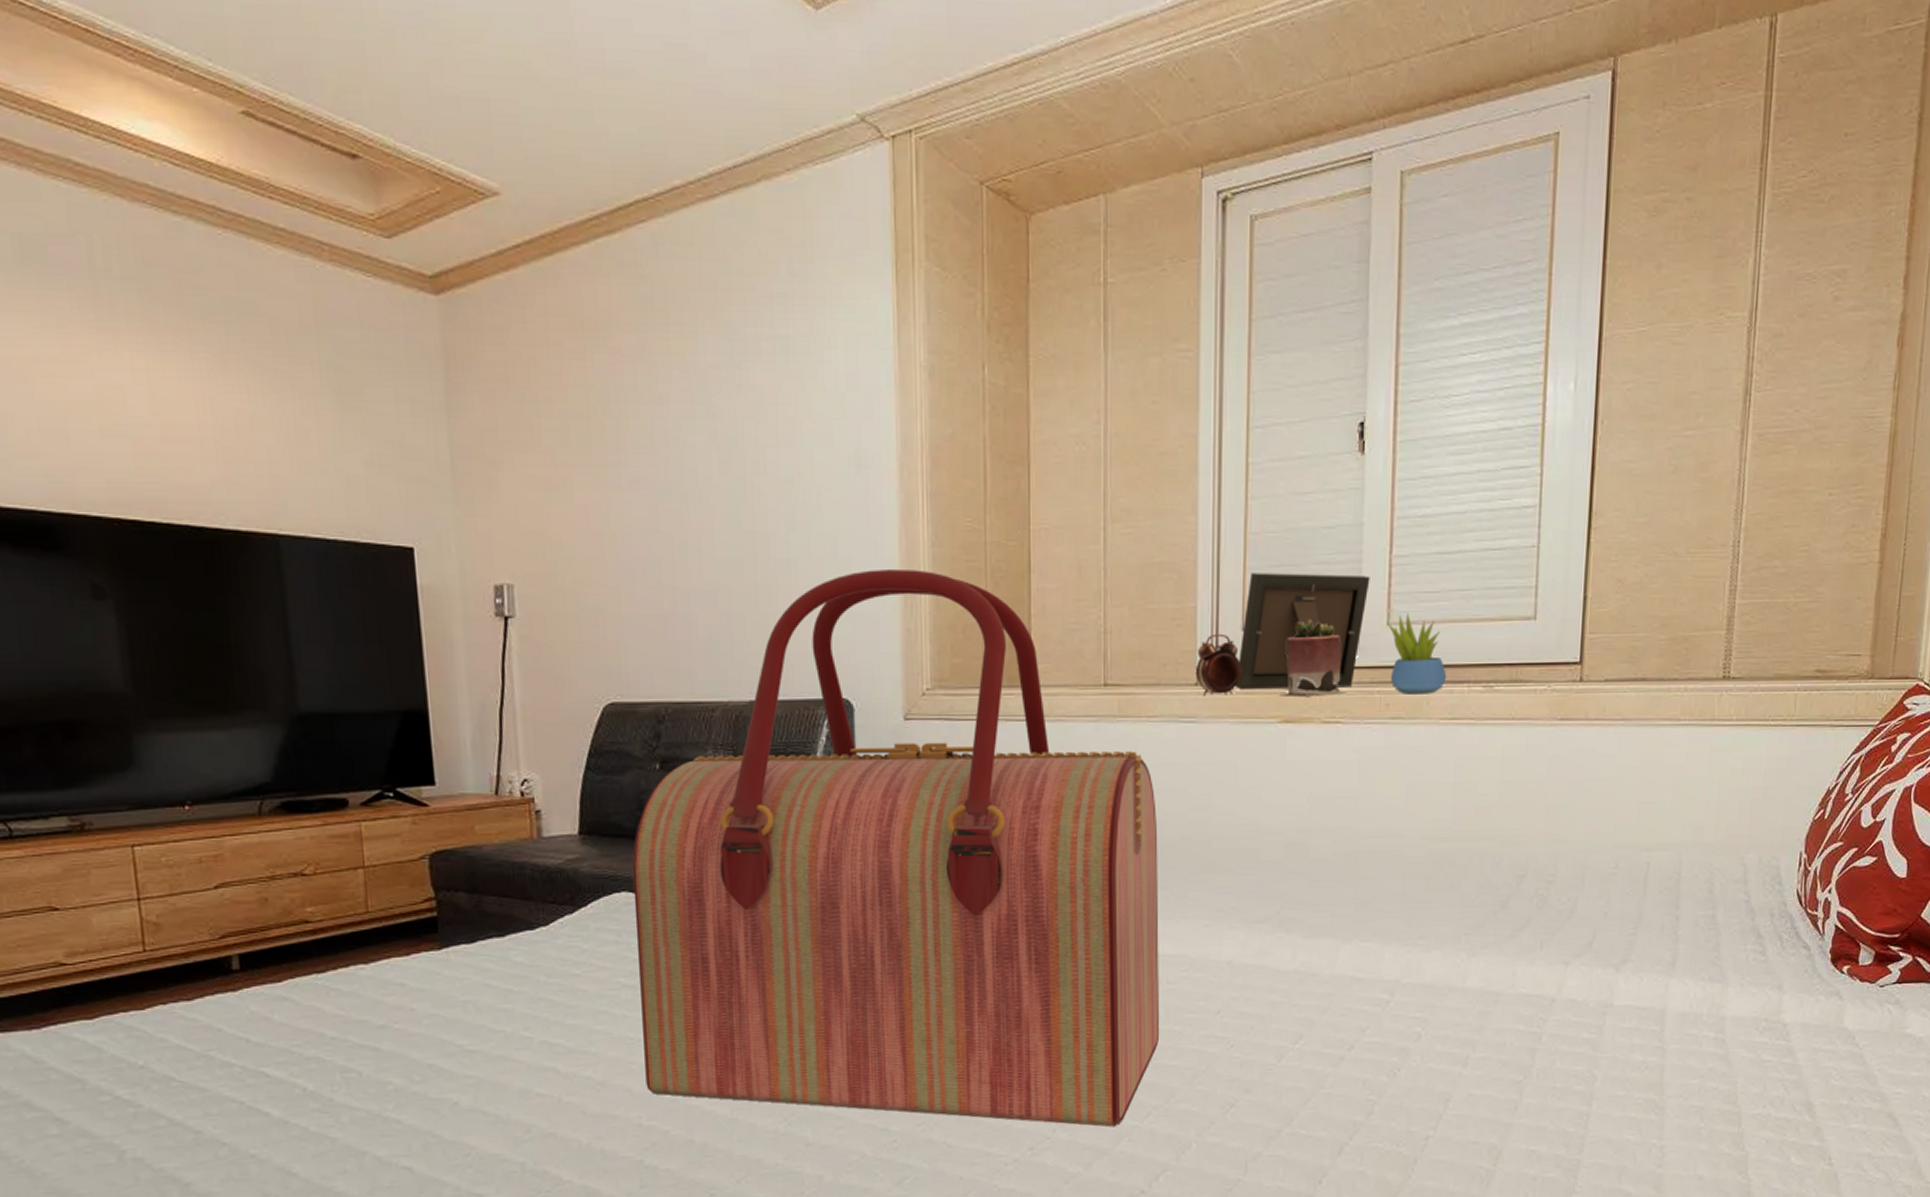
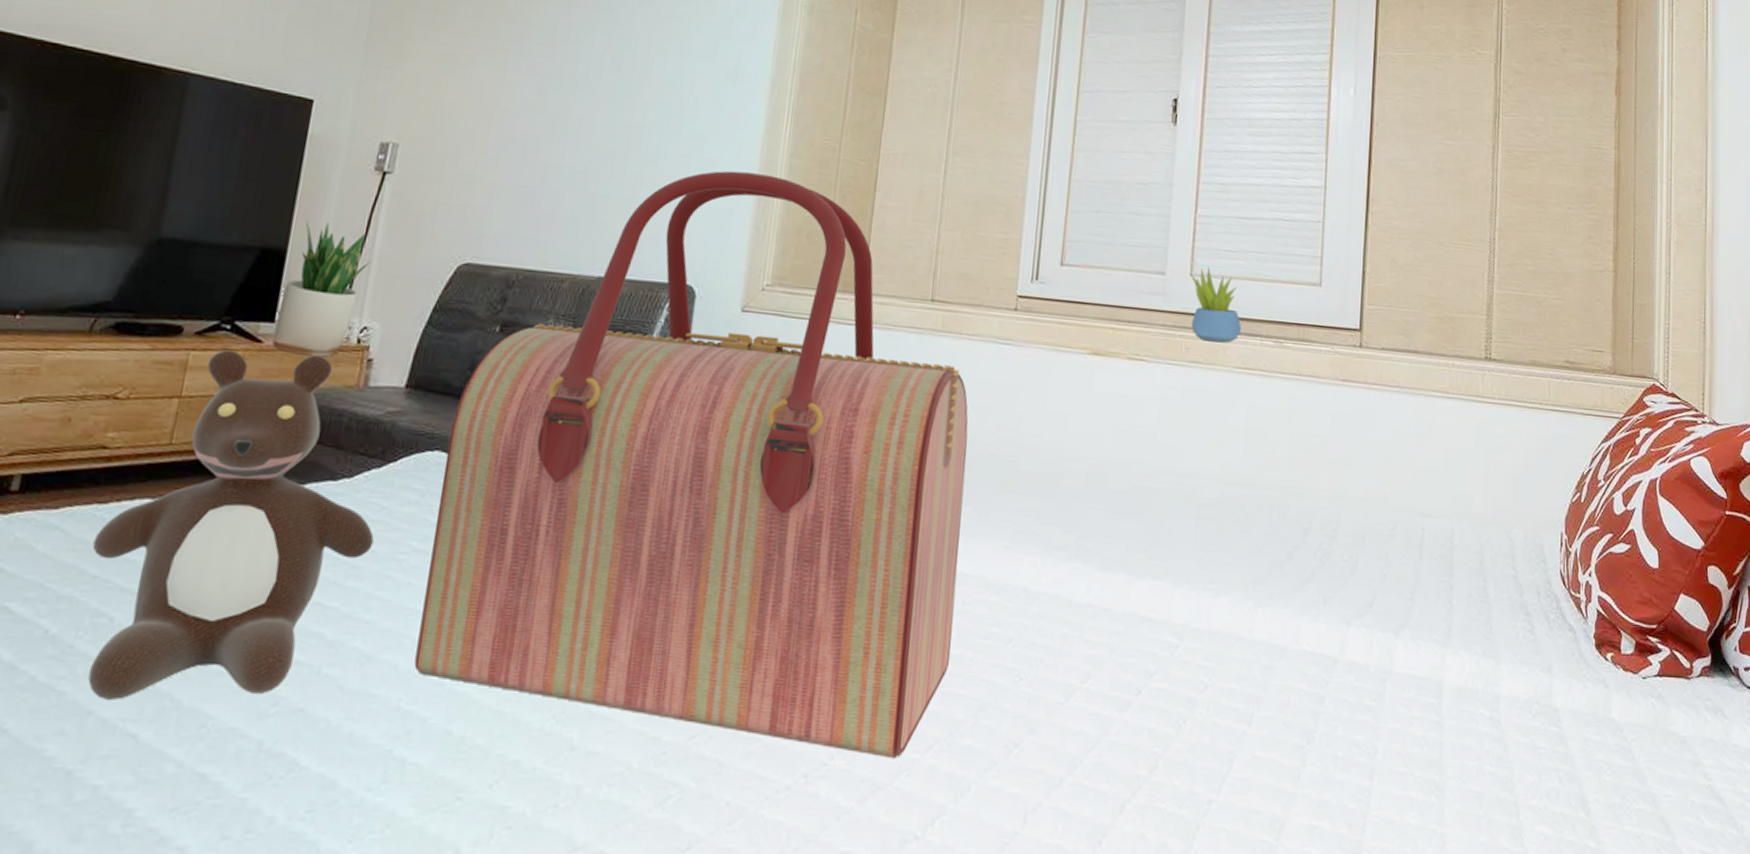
stuffed animal: none [322,812,583,1141] -> present [88,350,374,700]
planter: none [435,677,515,815] -> present [272,220,371,358]
alarm clock: present [1195,633,1242,696] -> none [1015,265,1058,324]
picture frame: present [1235,573,1370,689] -> none [1051,215,1177,329]
succulent planter: present [1280,619,1347,698] -> none [1091,262,1152,335]

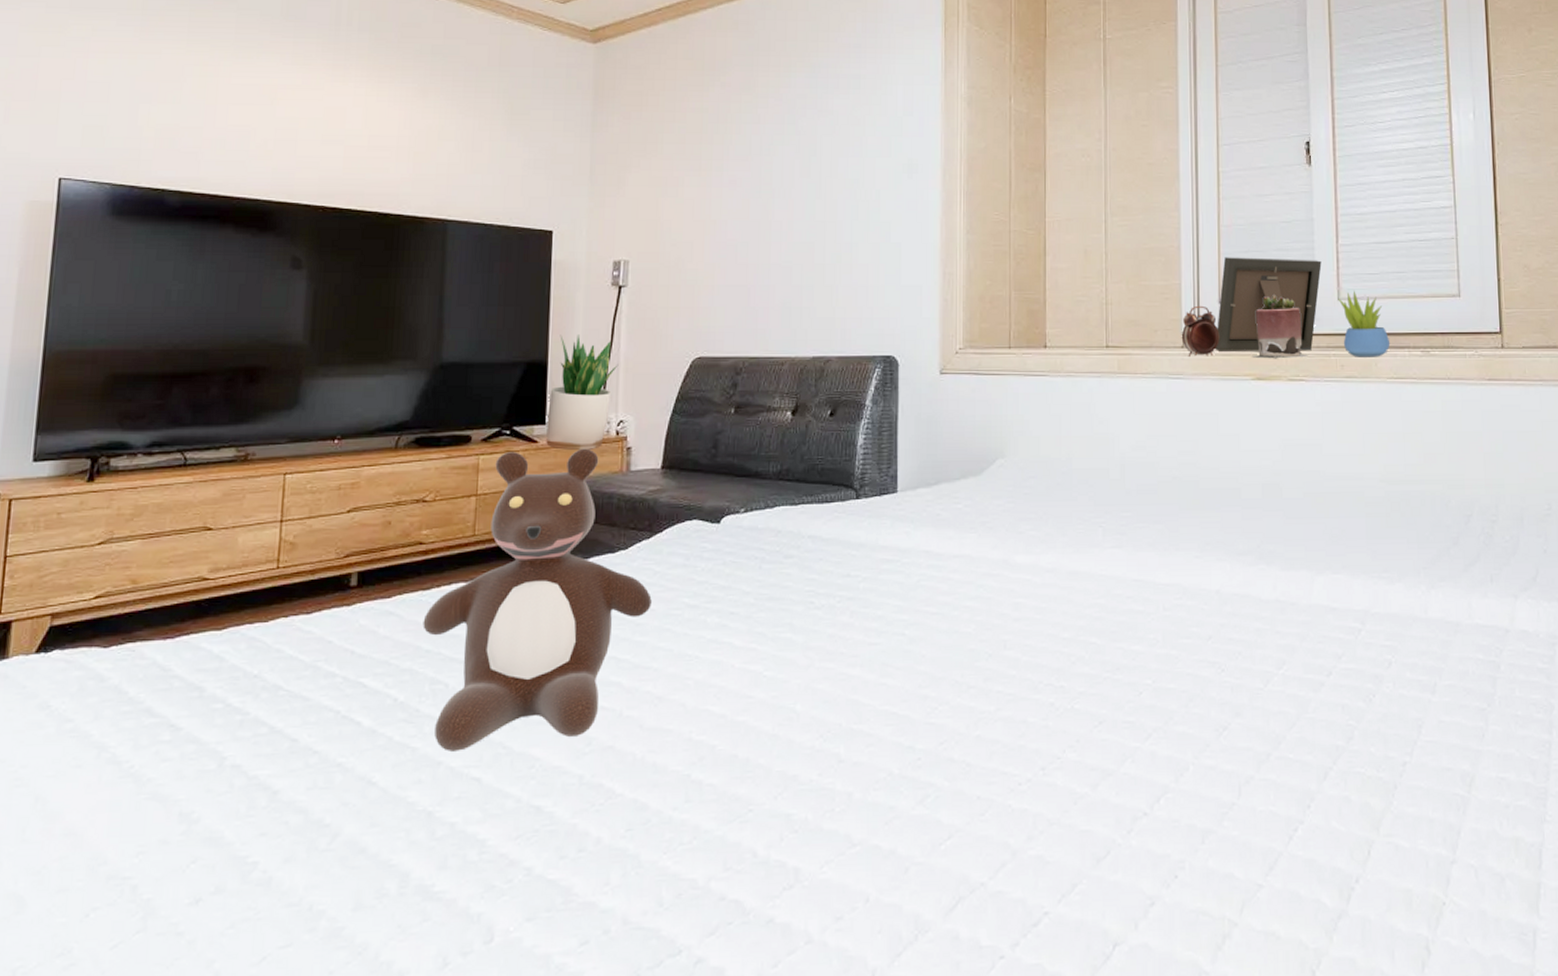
handbag: present [414,170,968,759] -> none [699,252,1158,749]
alarm clock: none [1015,265,1058,324] -> present [1181,305,1220,357]
picture frame: none [1051,215,1177,329] -> present [1215,257,1322,351]
succulent planter: none [1091,262,1152,335] -> present [1252,295,1308,359]

